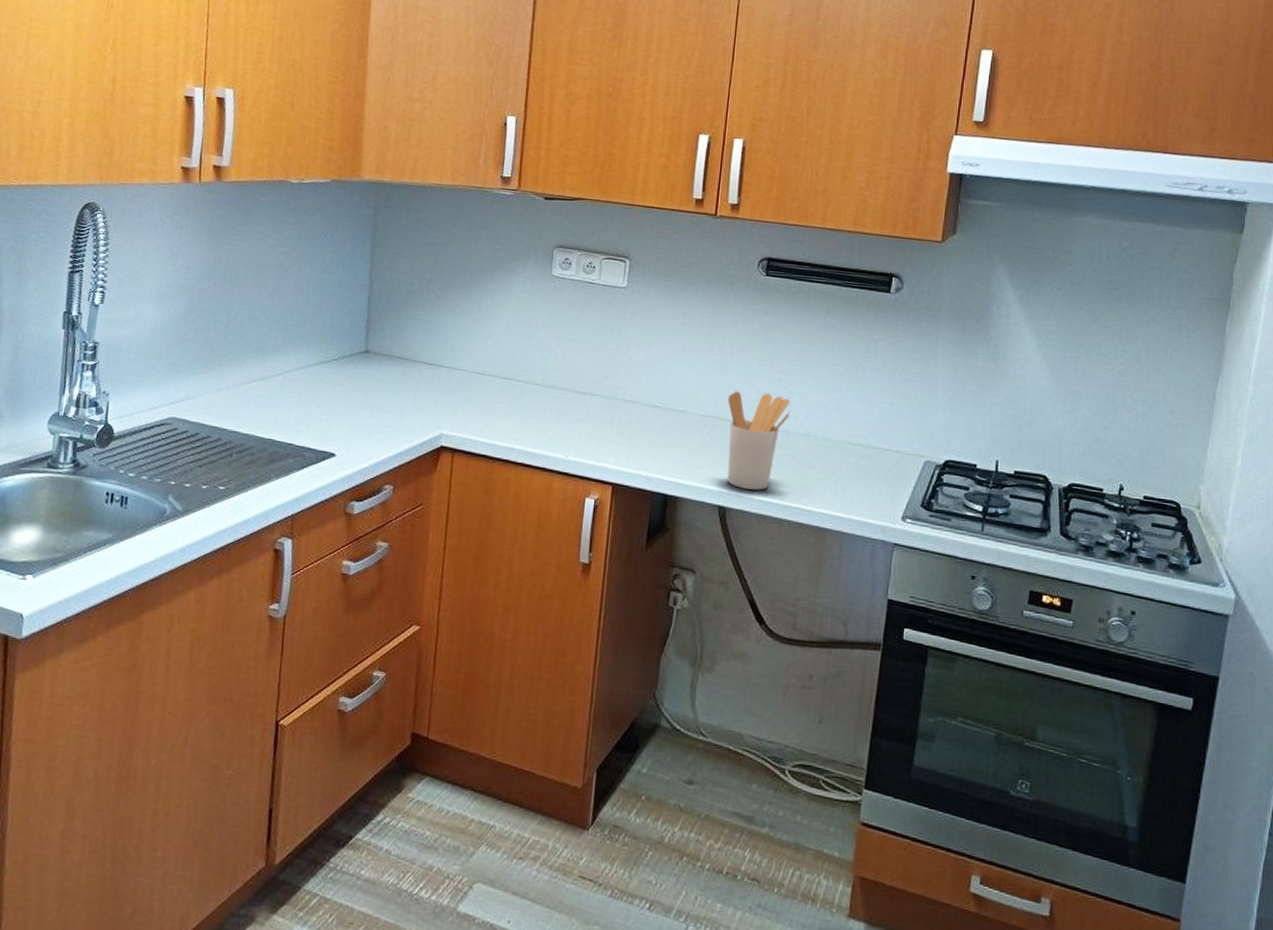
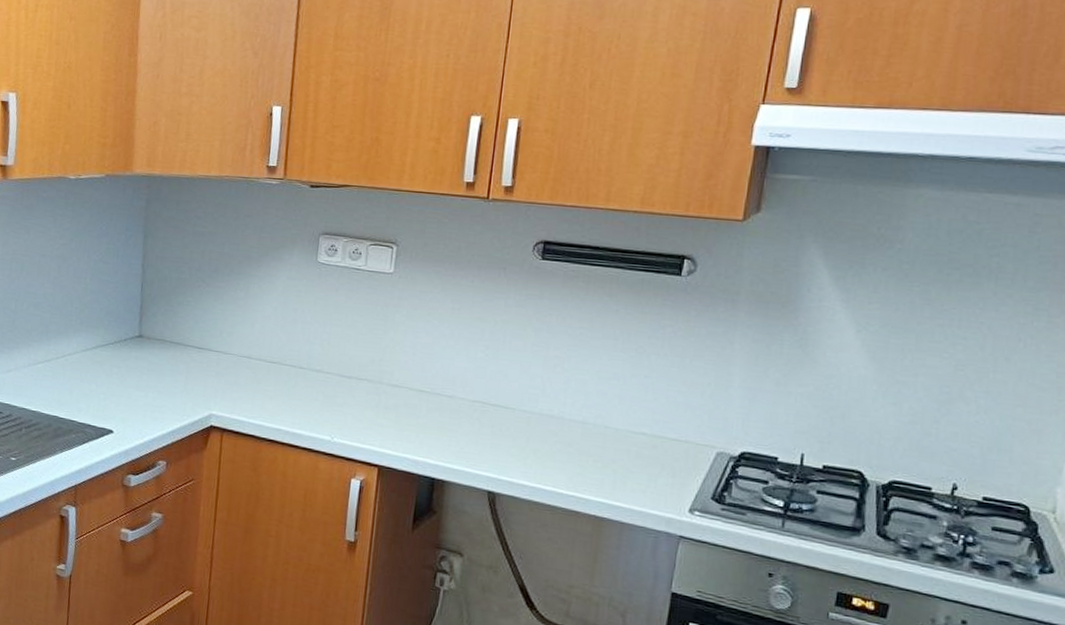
utensil holder: present [727,391,791,491] -> none [497,377,567,477]

